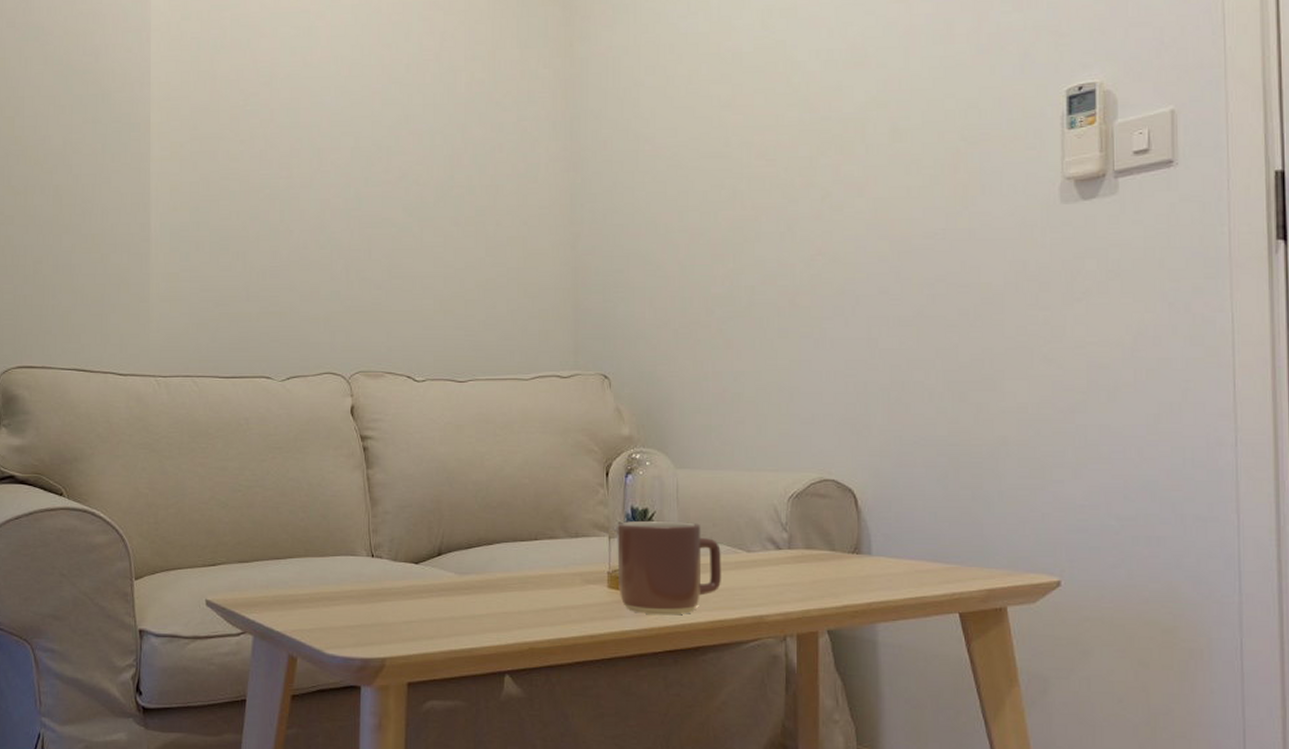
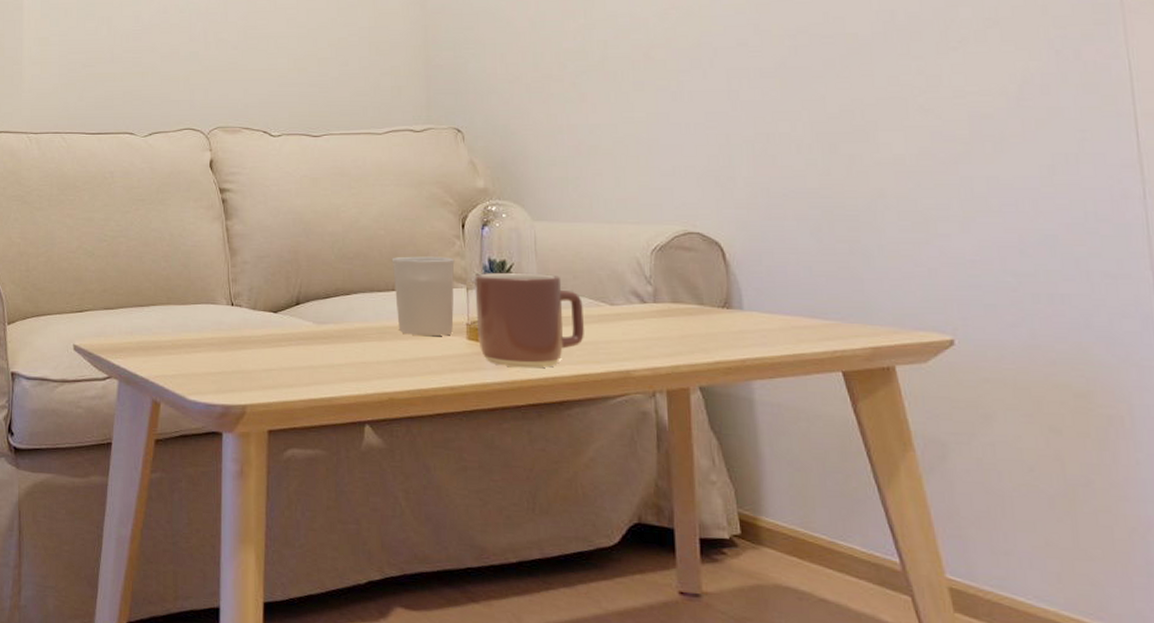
candle holder: none [535,505,598,586] -> present [391,256,455,337]

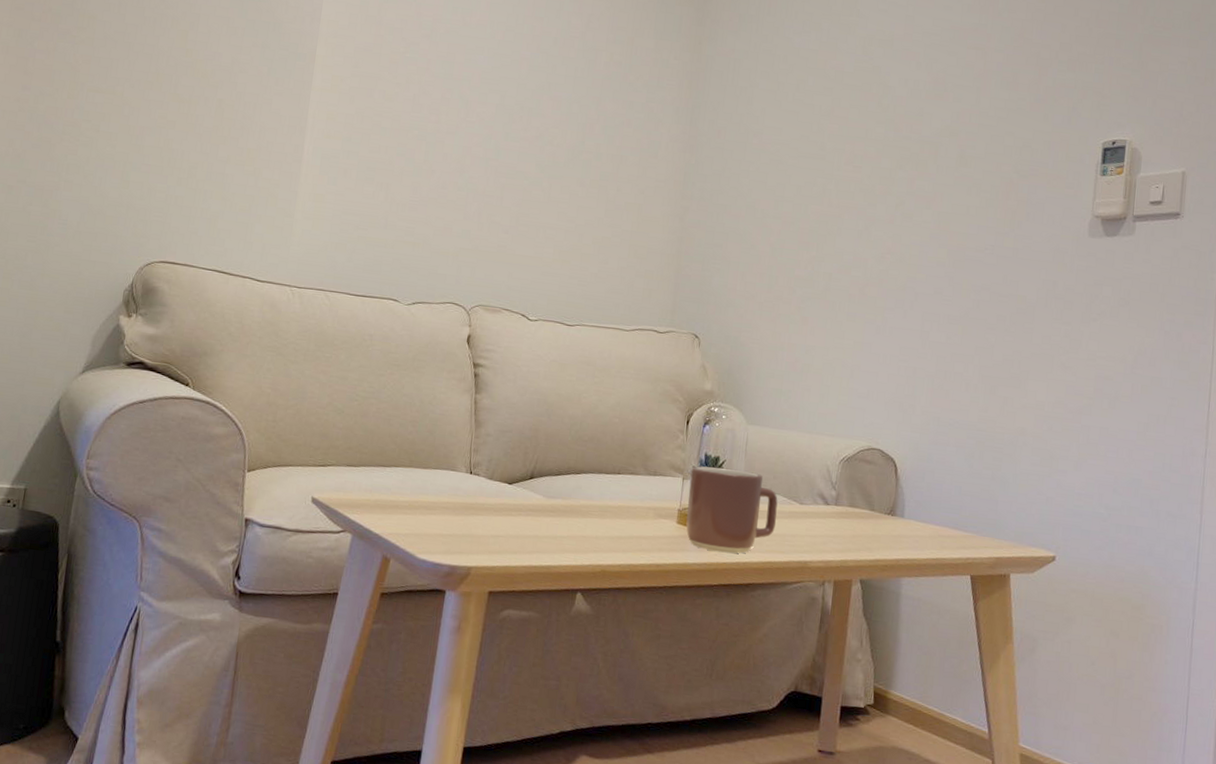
candle holder: present [391,256,455,337] -> none [619,444,676,519]

